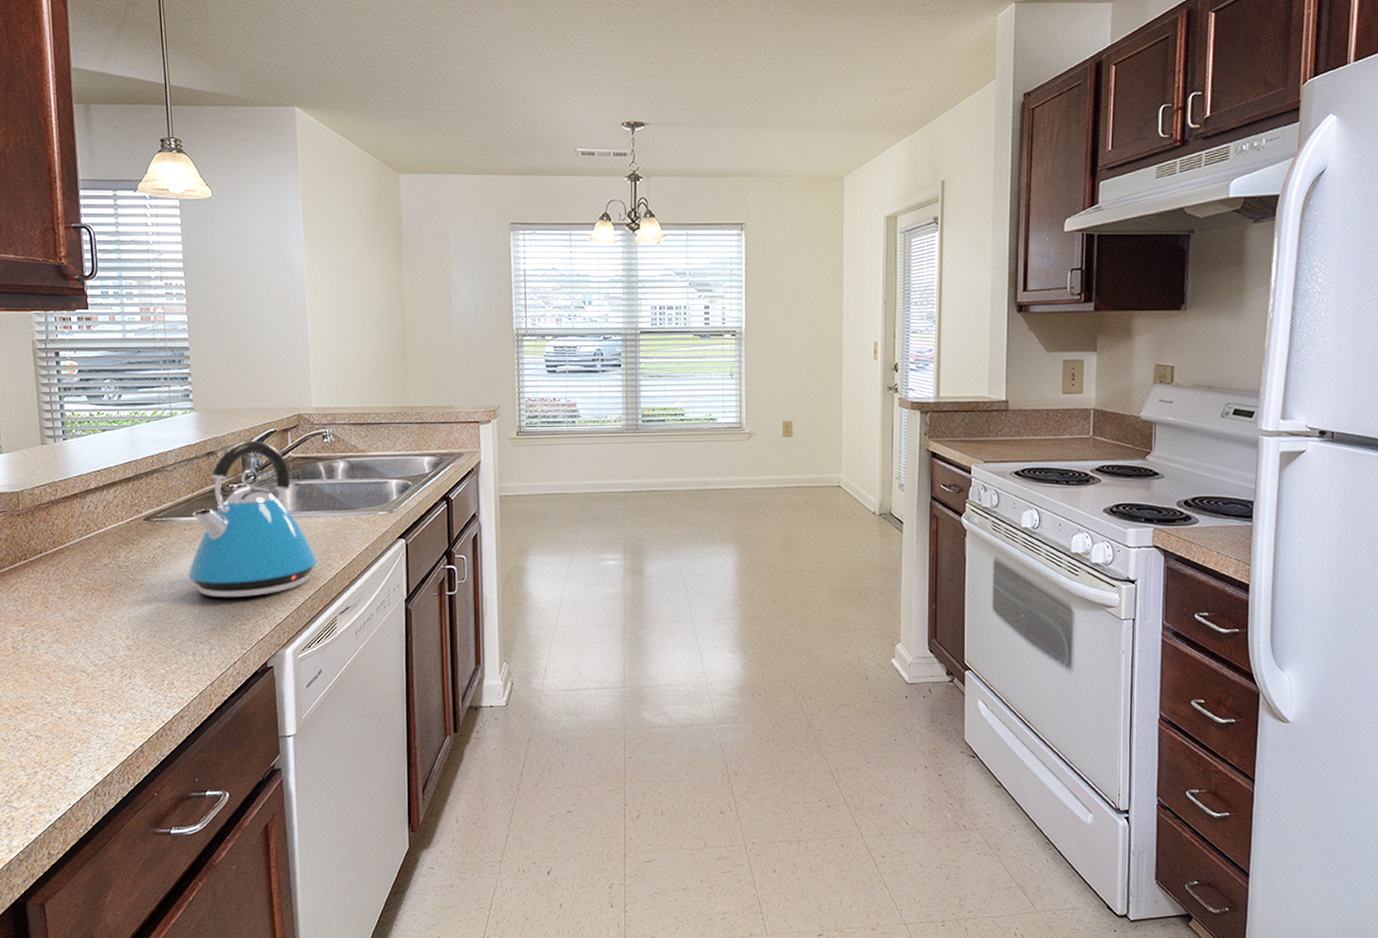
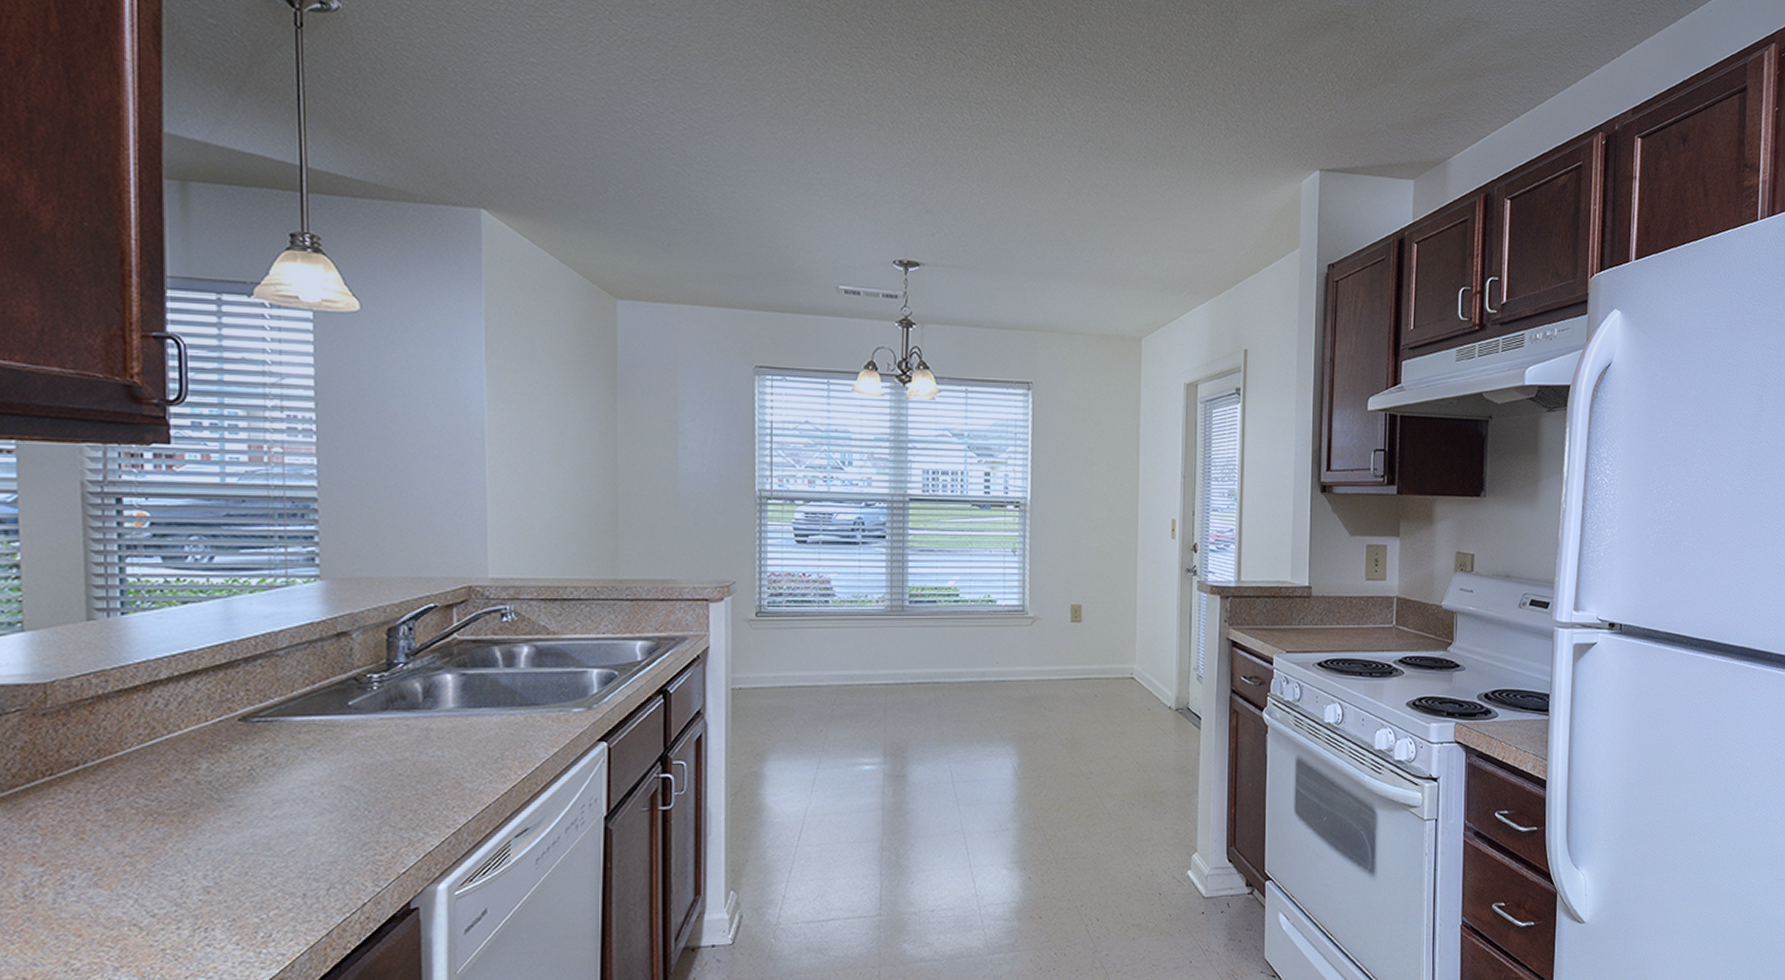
kettle: present [187,440,317,598] -> none [299,618,487,821]

